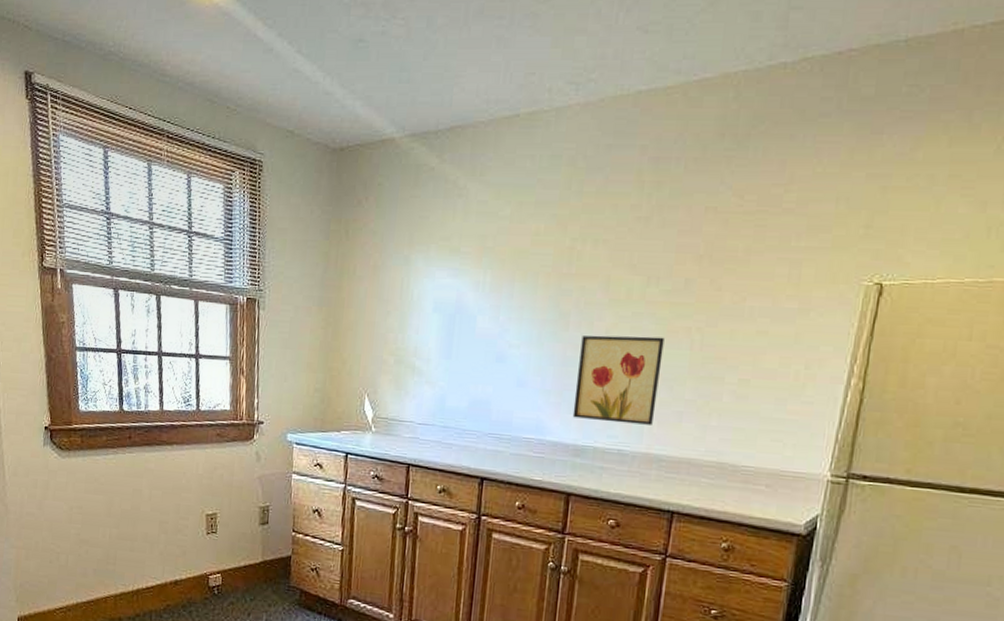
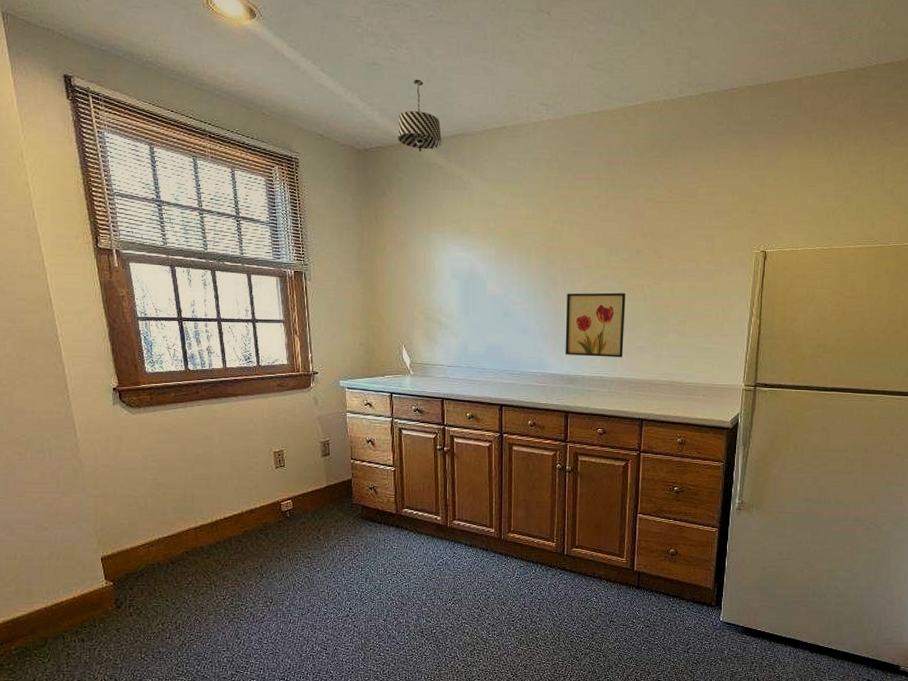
pendant light: none [381,57,436,149] -> present [398,79,442,152]

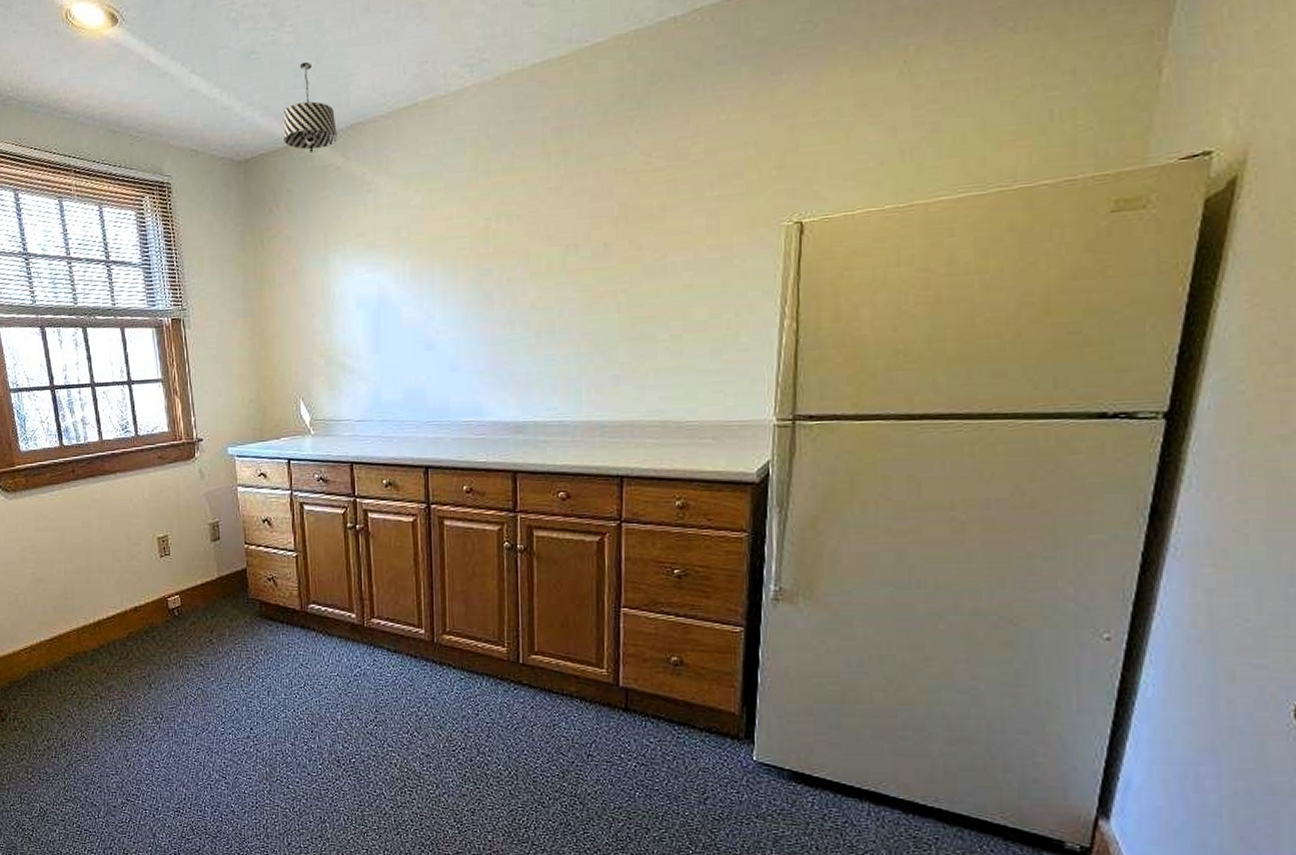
wall art: present [565,292,626,357] -> none [508,304,591,395]

